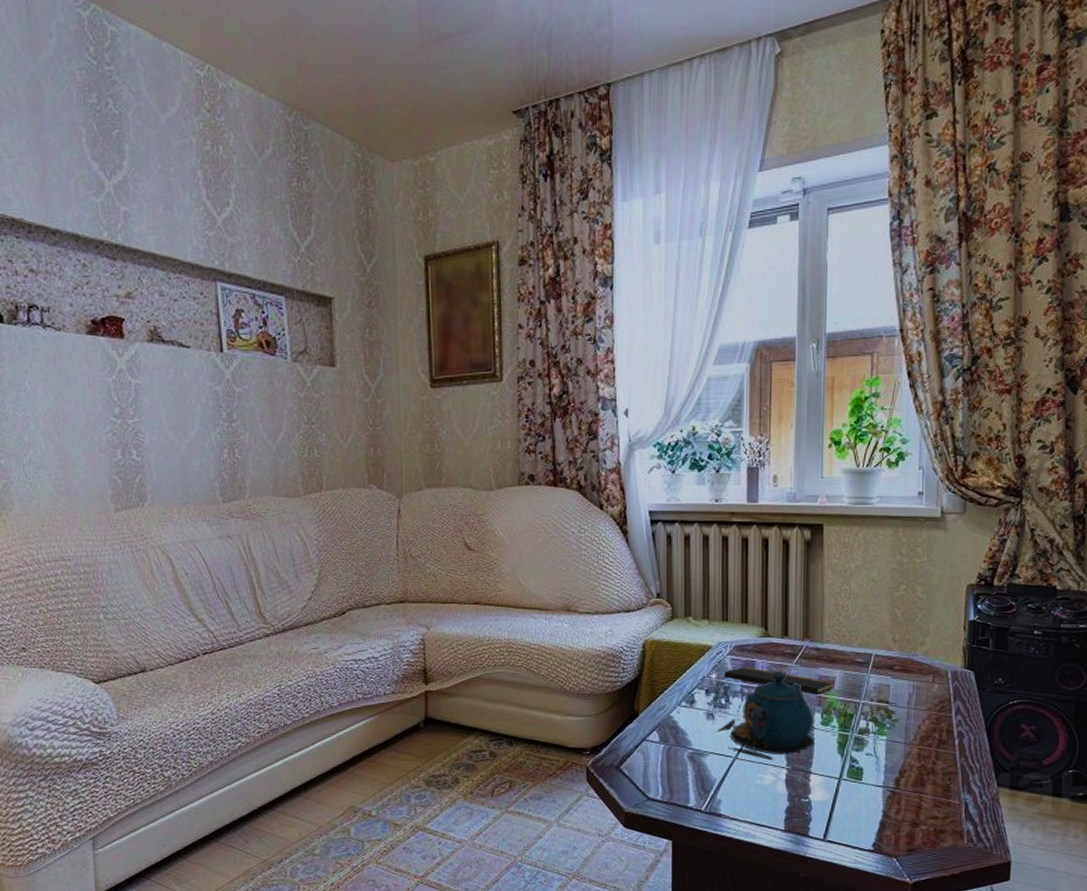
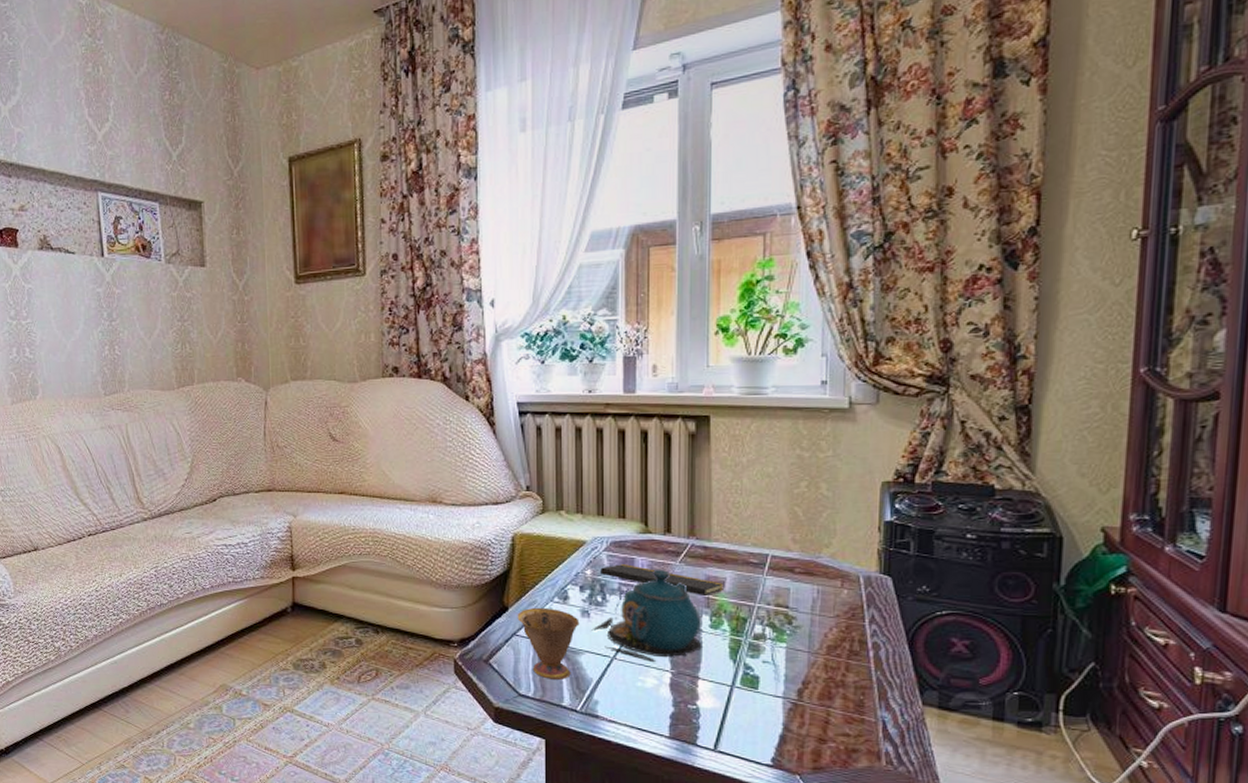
teacup: none [647,712,705,783] -> present [517,607,580,681]

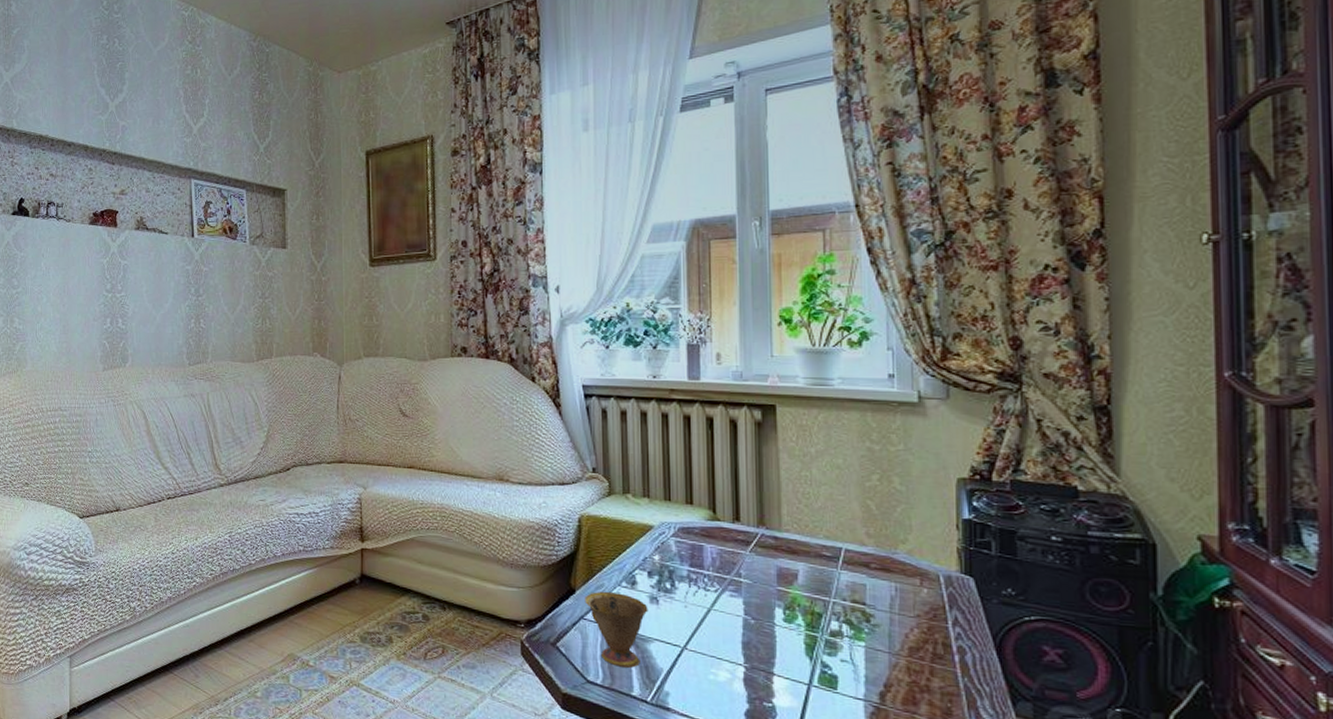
teapot: present [591,569,703,663] -> none [661,557,776,656]
notepad: present [600,563,723,607] -> none [668,550,796,599]

